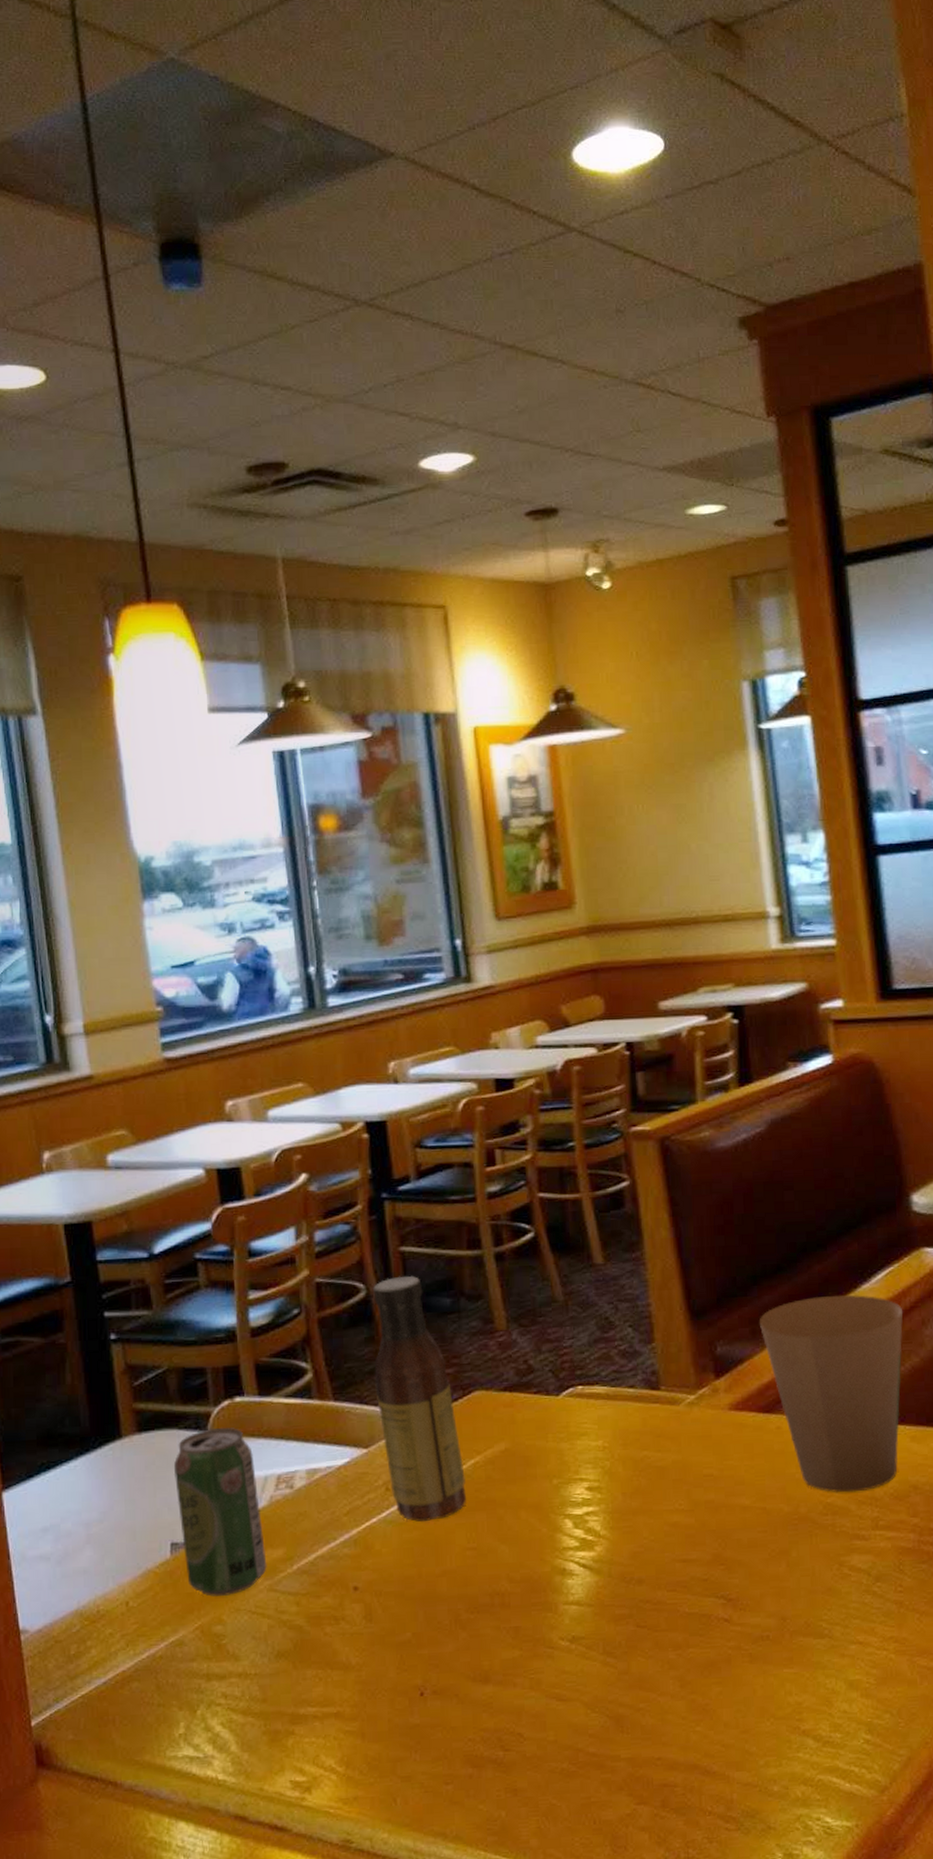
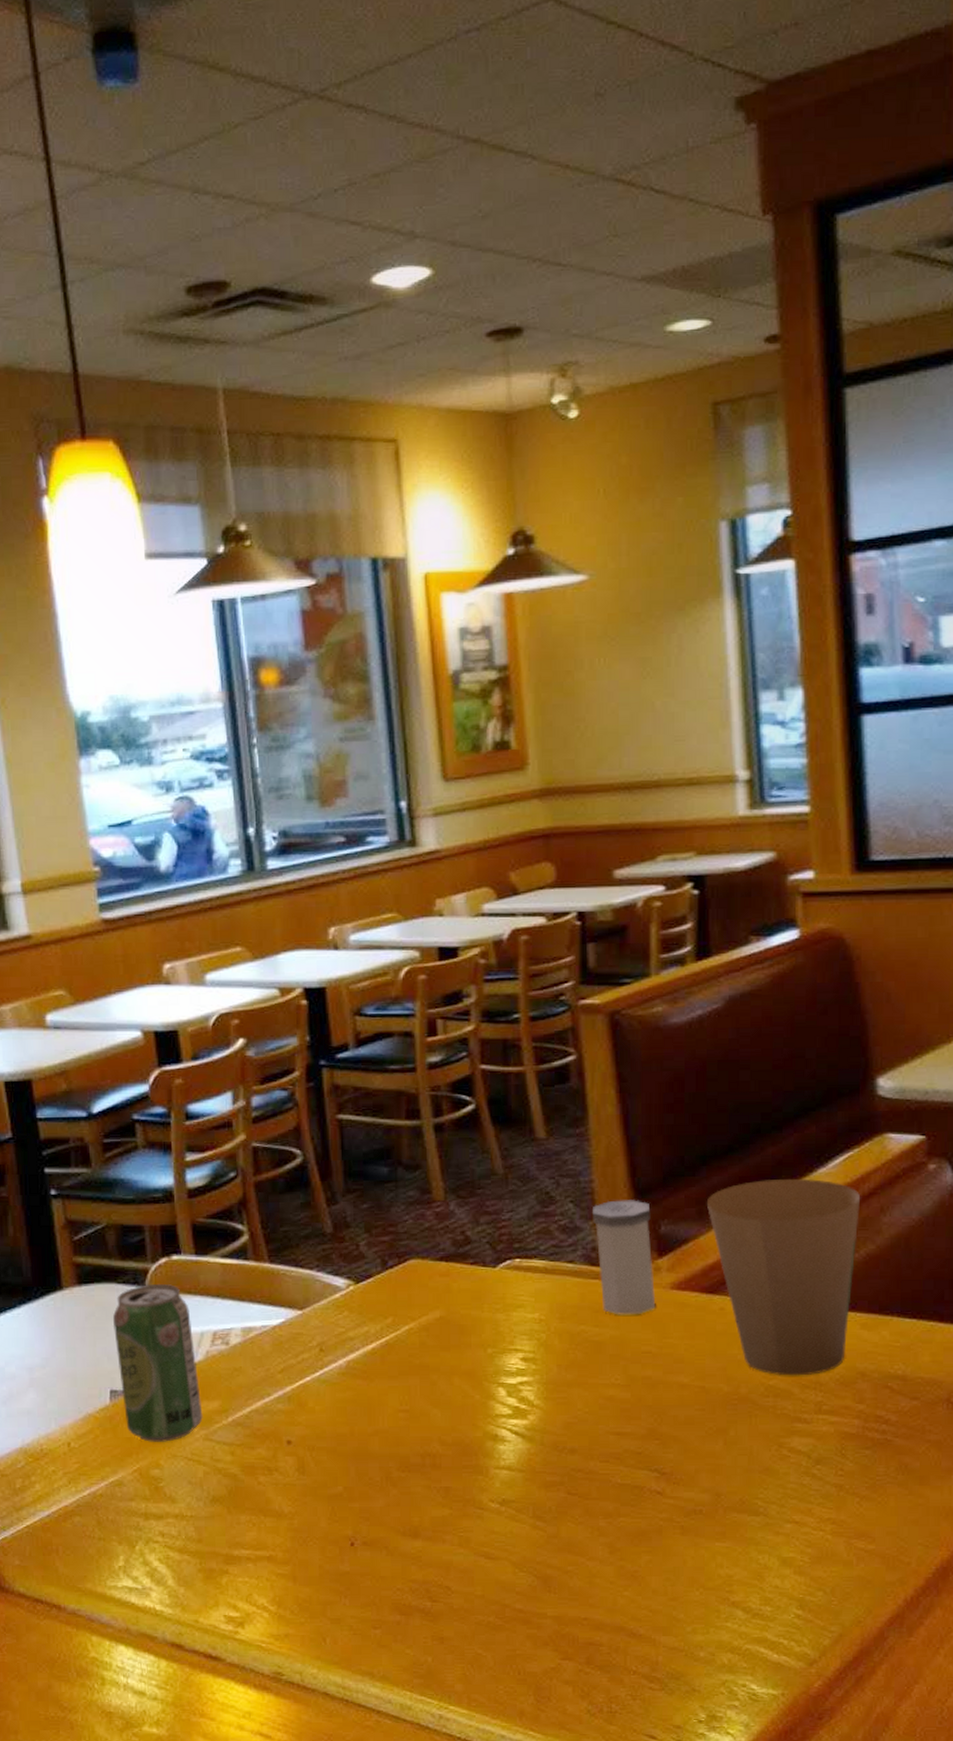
sauce bottle: present [373,1275,466,1522] -> none [310,1143,399,1382]
salt shaker: none [651,1322,716,1439] -> present [593,1200,656,1315]

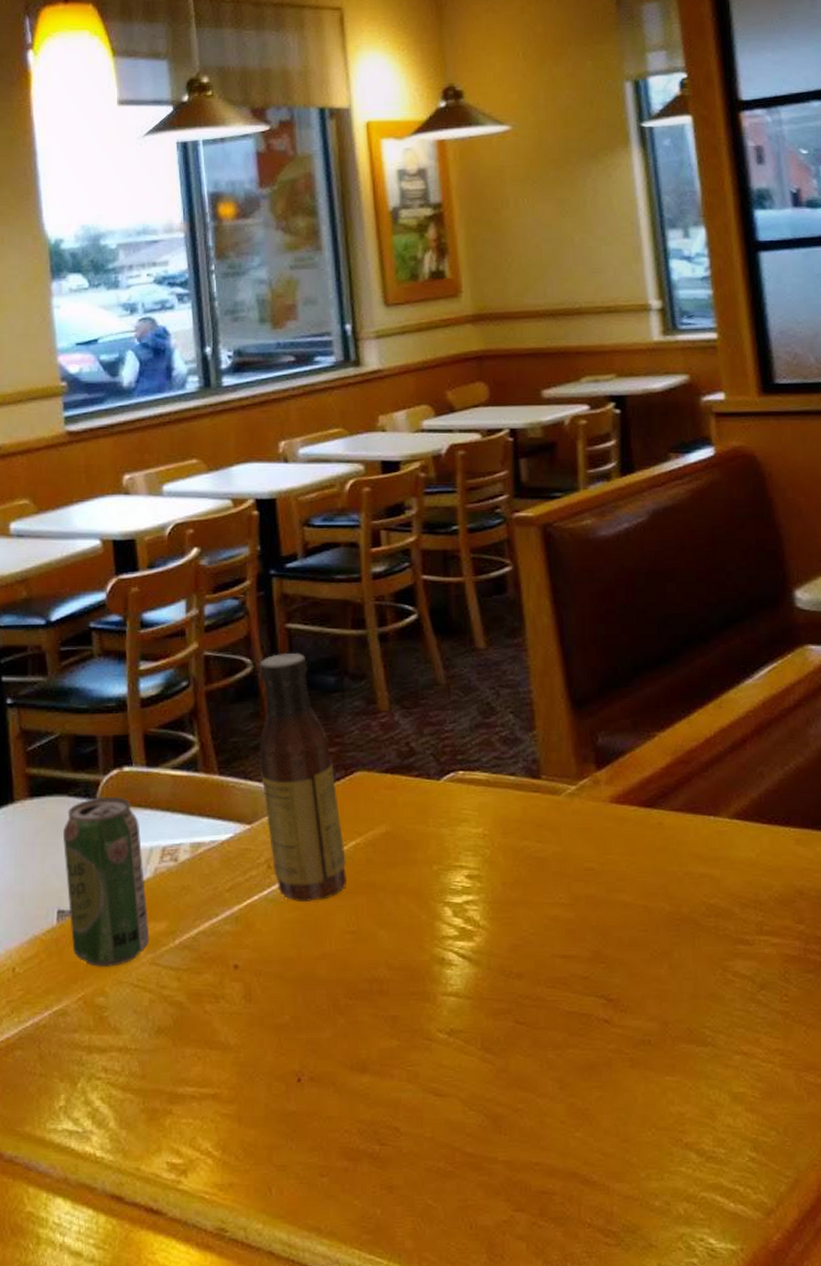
sauce bottle: none [310,1143,399,1382] -> present [259,652,346,901]
salt shaker: present [593,1200,656,1315] -> none [532,711,596,830]
paper cup: present [706,1178,860,1376] -> none [640,689,787,895]

